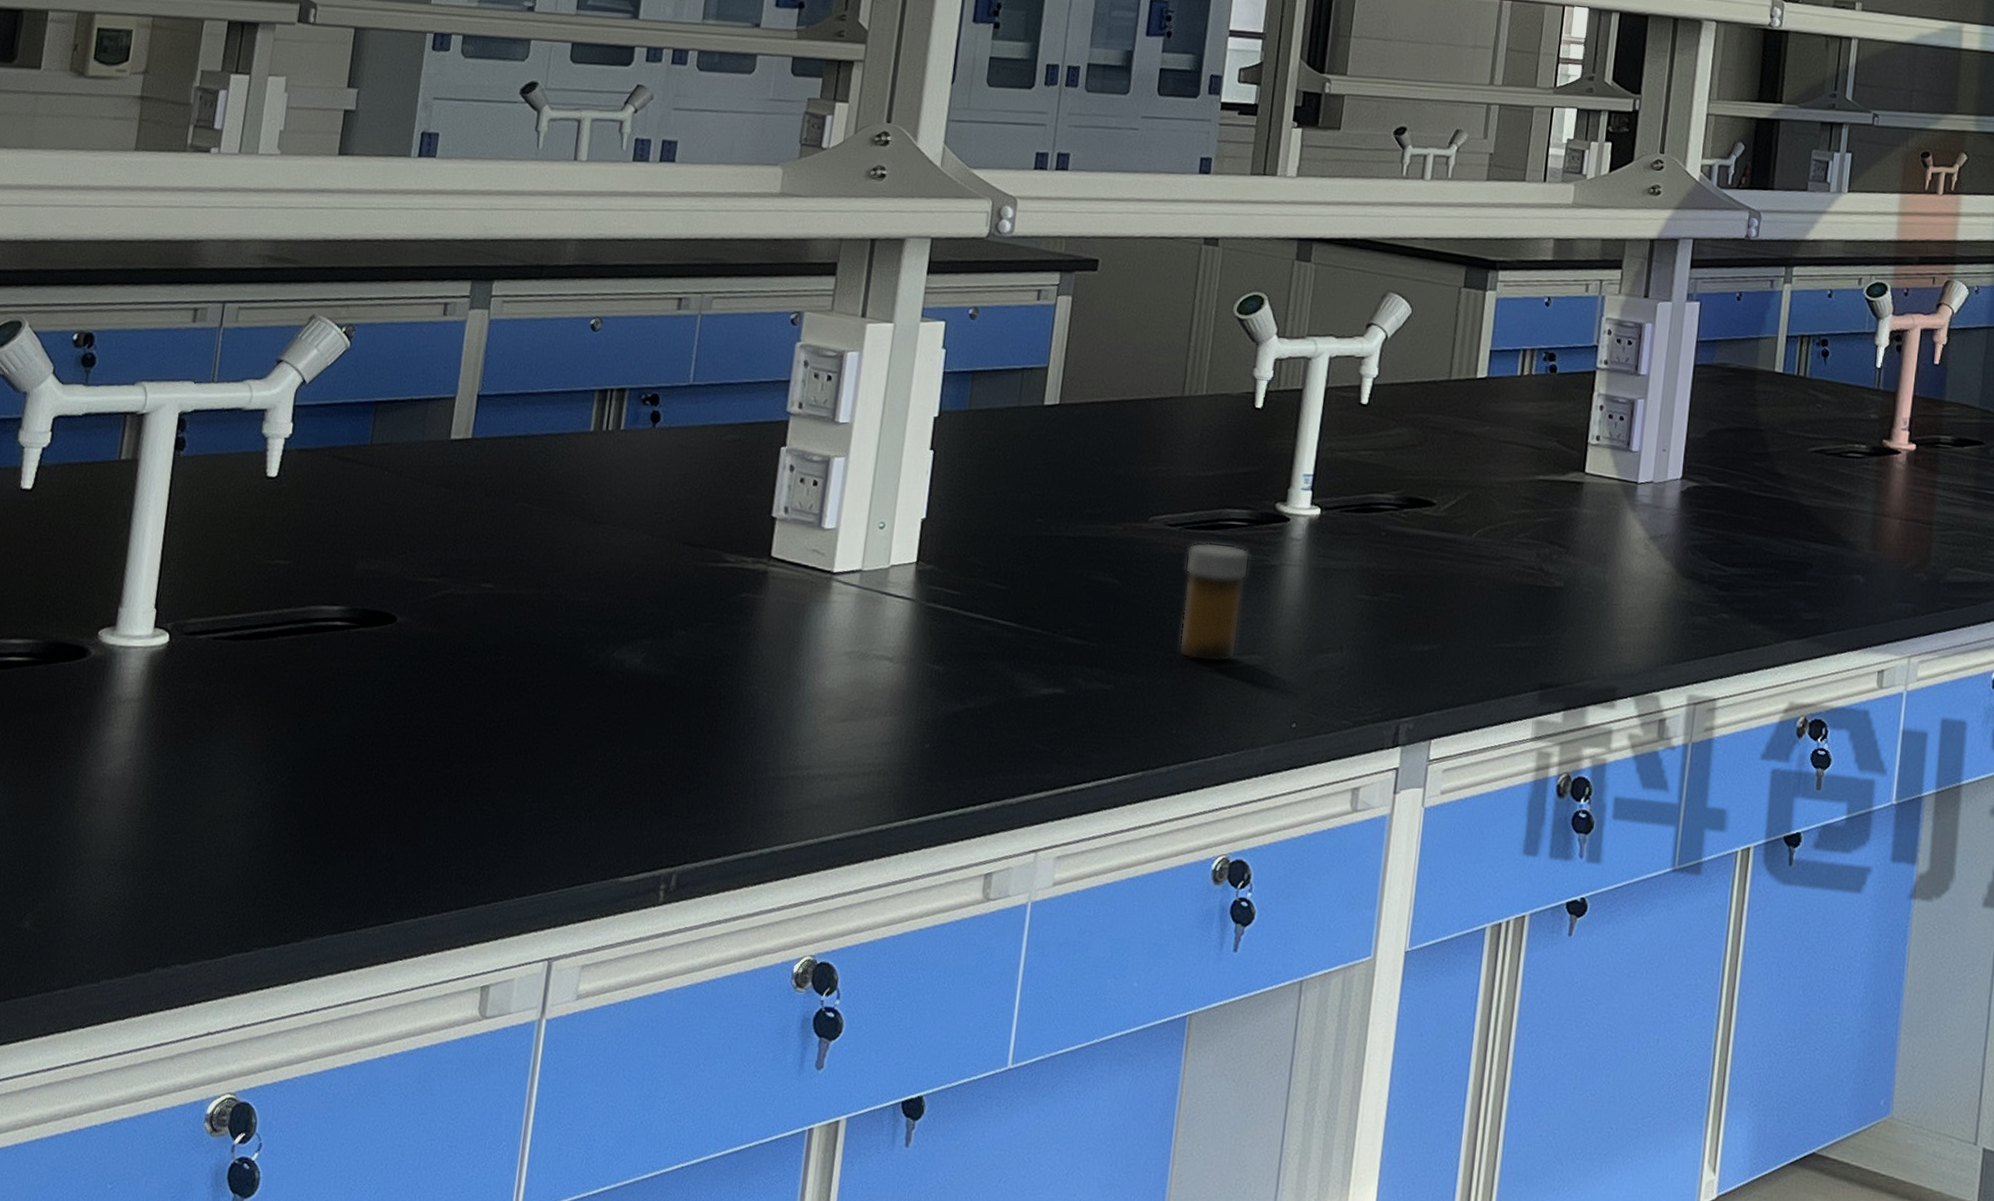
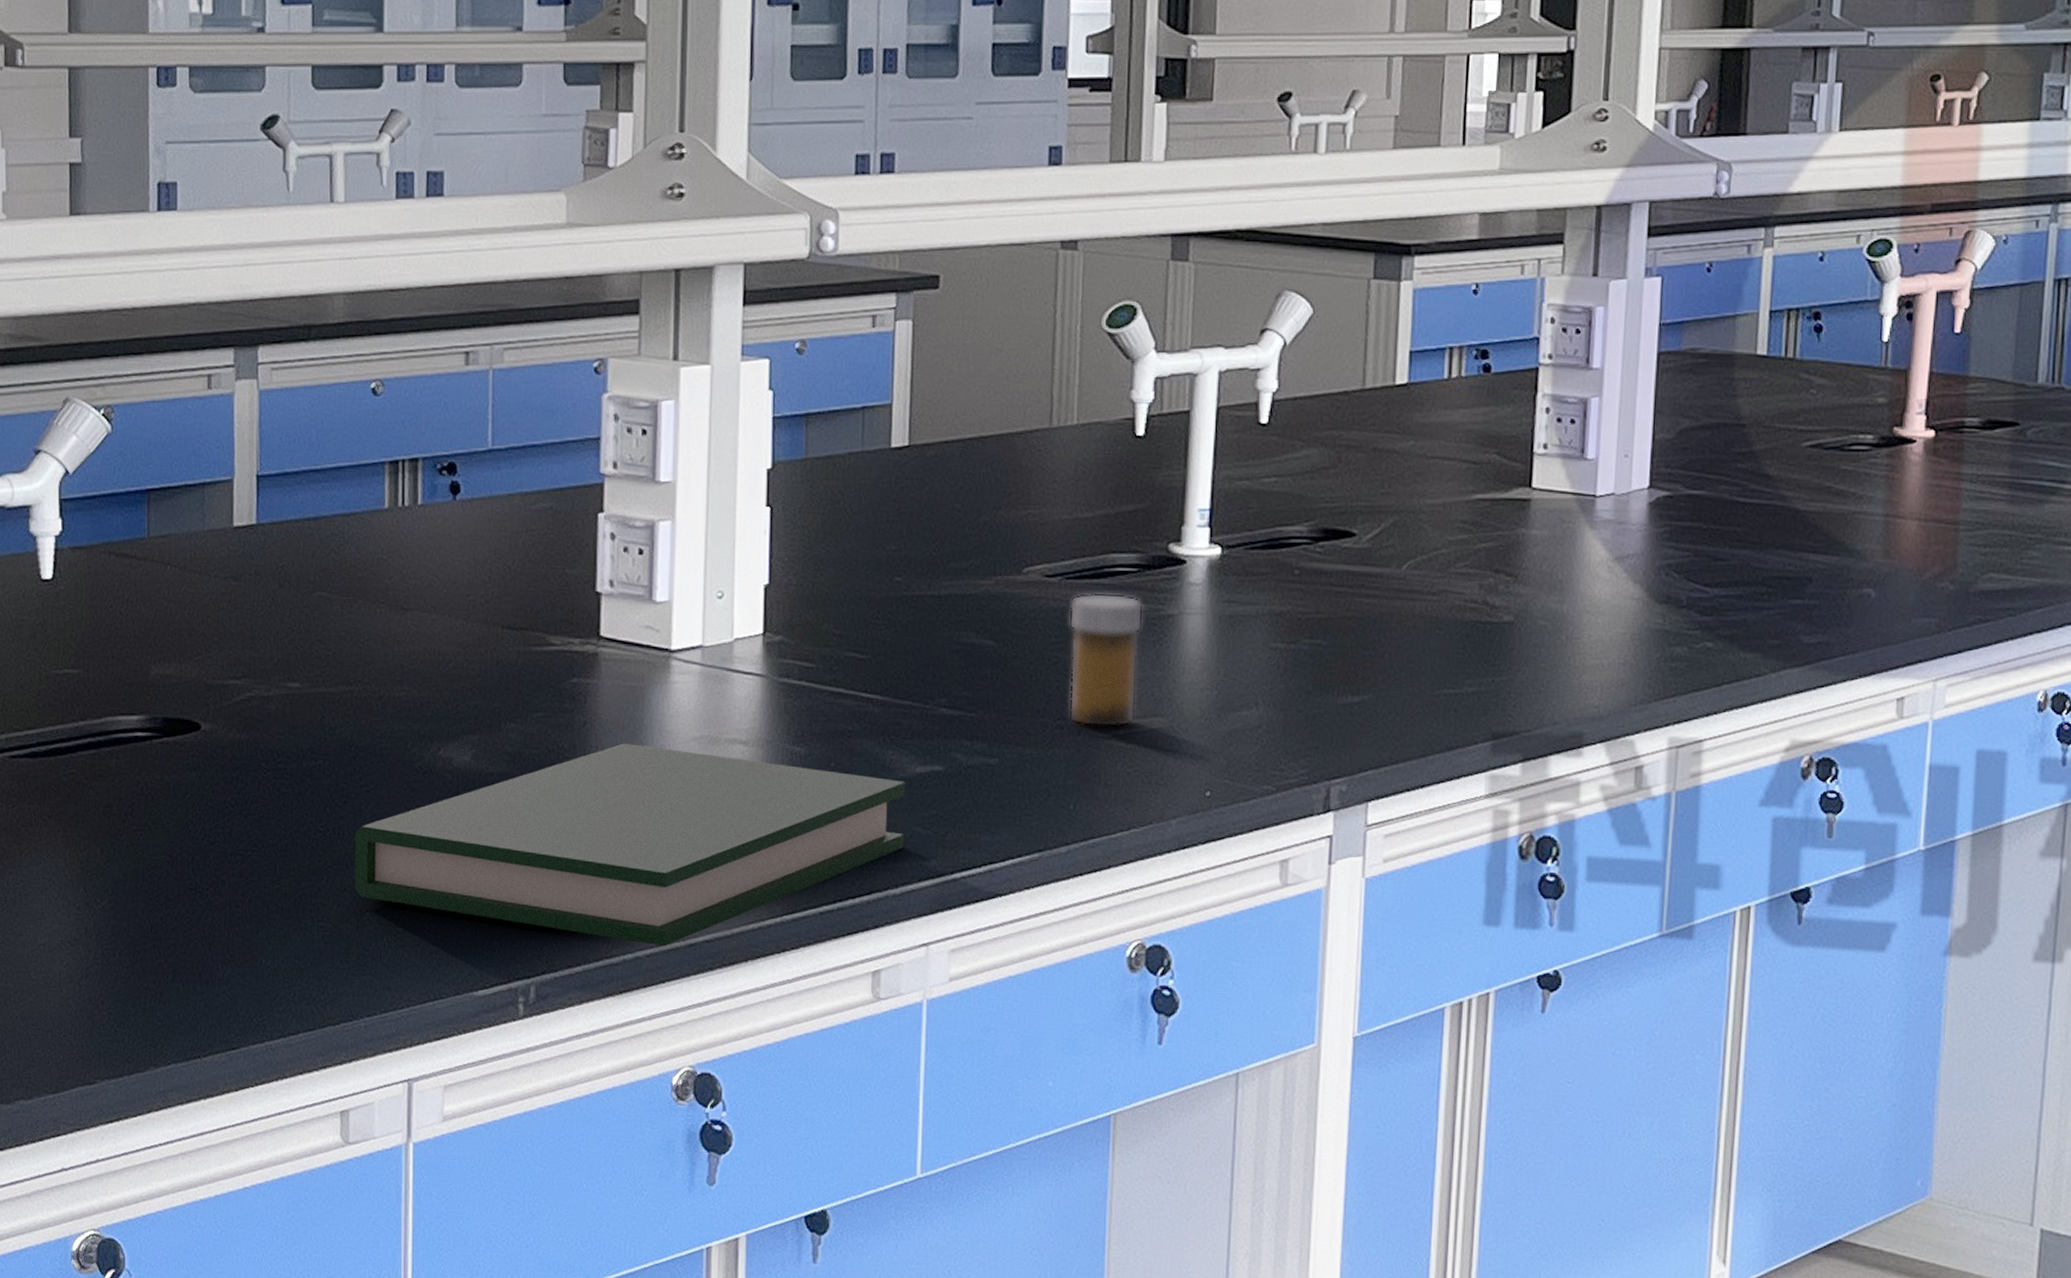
hardback book: none [520,654,1030,843] -> present [355,743,906,947]

